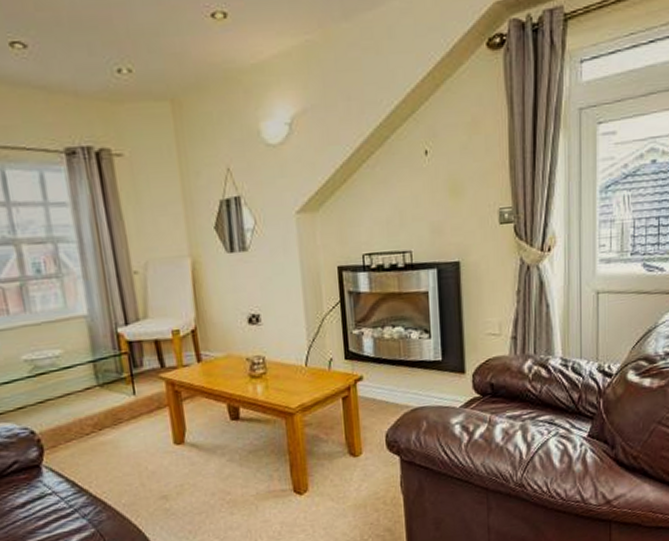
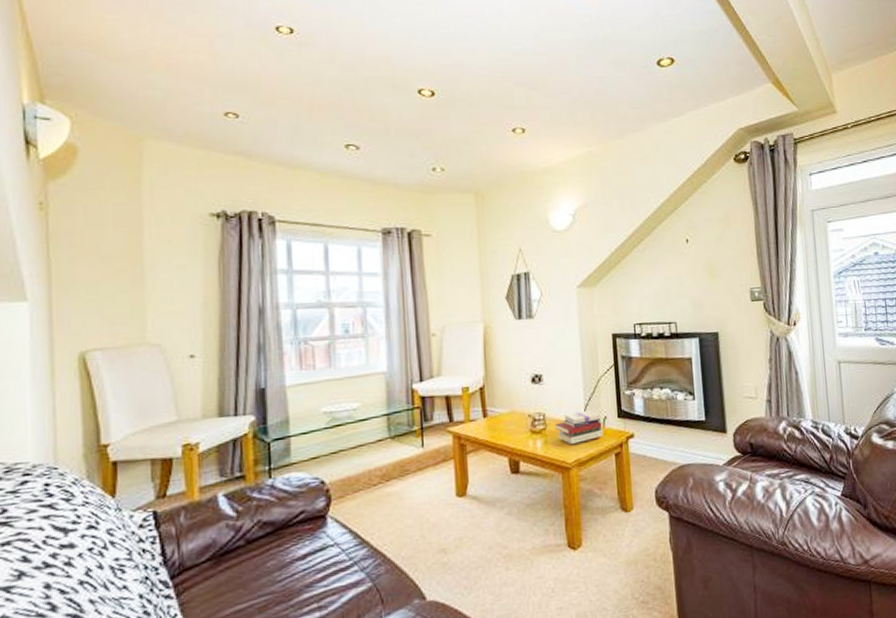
books: none [276,352,329,388] -> present [555,410,603,444]

